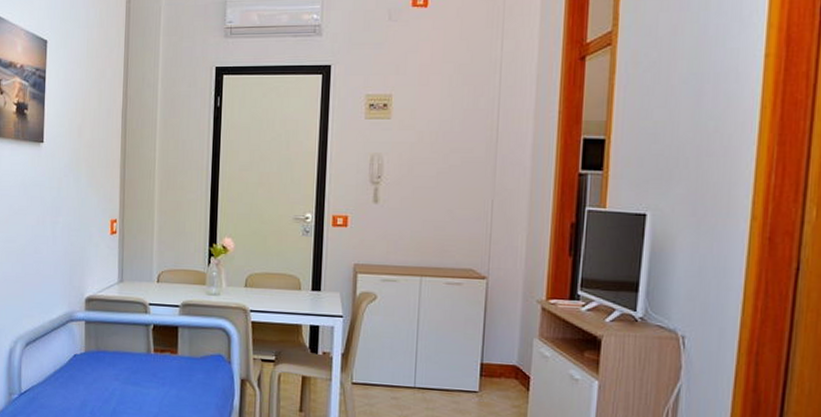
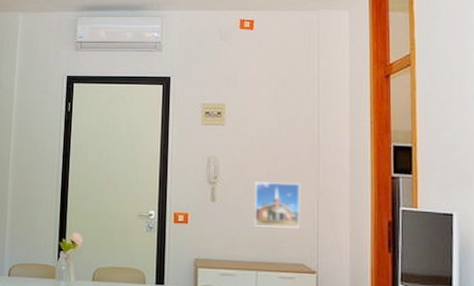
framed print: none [419,181,473,231] -> present [253,182,300,228]

